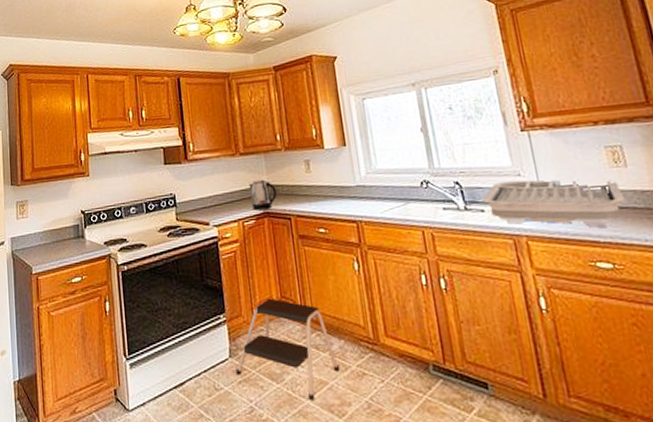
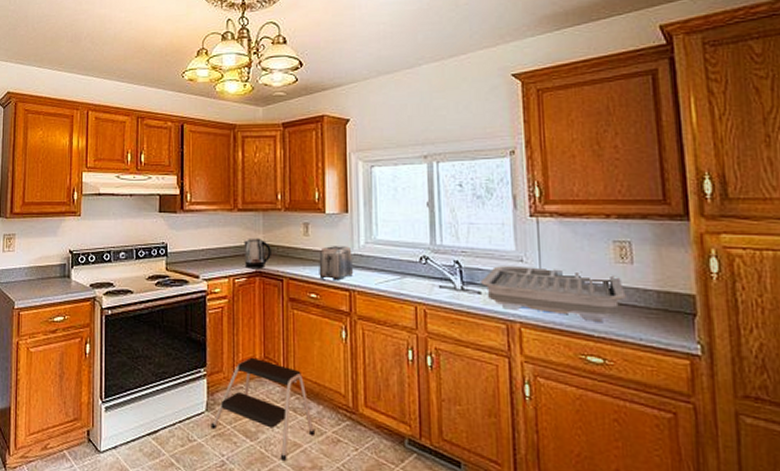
toaster: none [323,178,359,214] -> present [319,246,354,281]

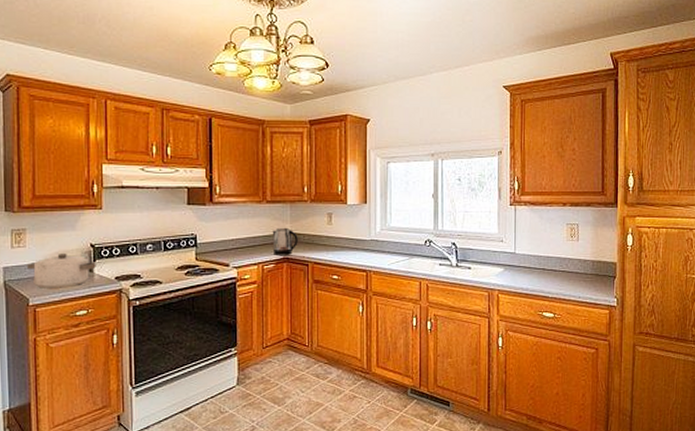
cooking pot: none [15,258,74,293] -> present [27,252,96,289]
step stool: present [211,357,314,461] -> none [241,334,334,419]
toaster: present [319,246,354,281] -> none [340,233,371,263]
dish rack: present [481,266,626,323] -> none [471,246,572,287]

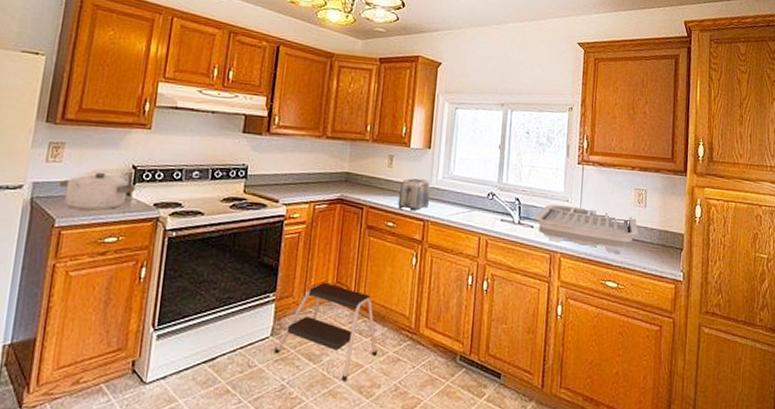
step stool: none [241,334,334,419] -> present [274,282,377,381]
kettle: present [272,227,298,257] -> none [327,165,355,197]
toaster: none [340,233,371,263] -> present [398,178,430,211]
dish rack: none [471,246,572,287] -> present [534,204,639,255]

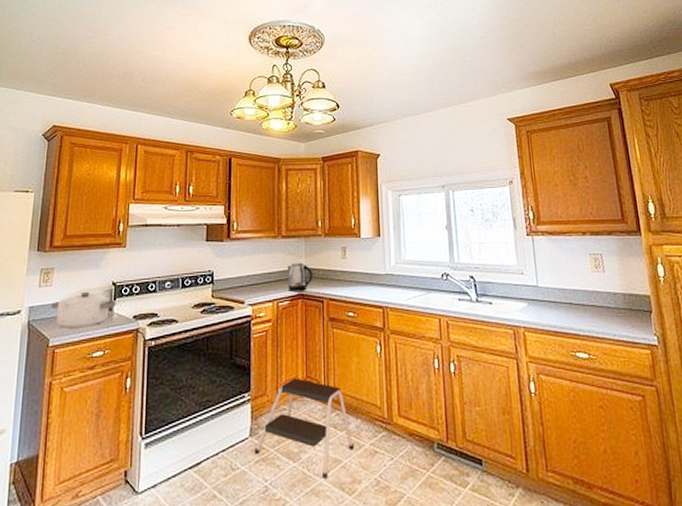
kettle: none [327,165,355,197] -> present [287,262,313,293]
toaster: present [398,178,430,211] -> none [355,267,387,299]
dish rack: present [534,204,639,255] -> none [492,278,602,324]

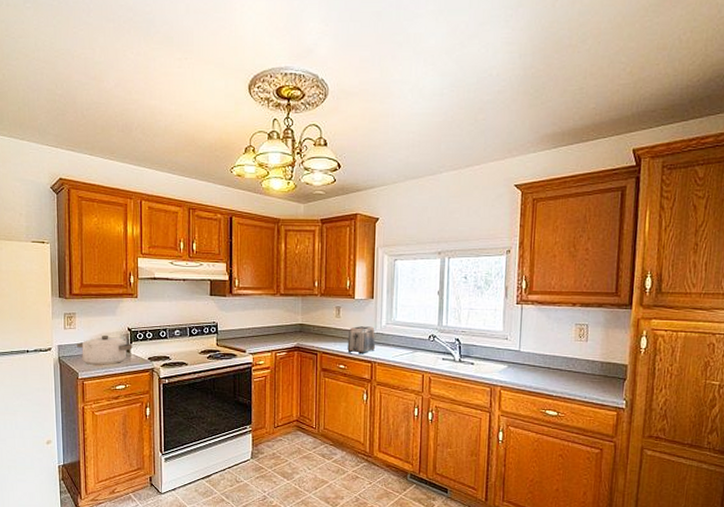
step stool: present [254,378,353,478] -> none [255,416,338,493]
kettle: present [287,262,313,293] -> none [285,318,308,345]
toaster: none [355,267,387,299] -> present [347,326,376,355]

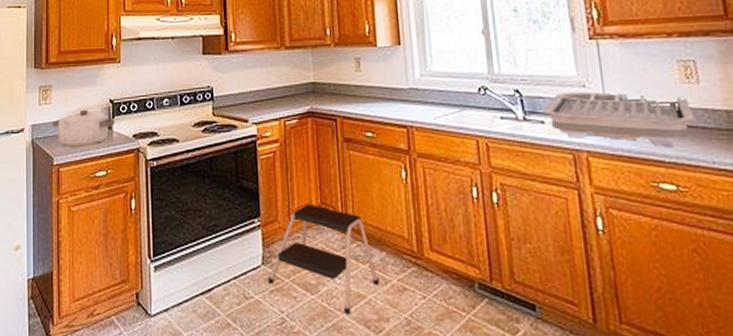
step stool: none [255,416,338,493] -> present [268,204,379,314]
toaster: present [347,326,376,355] -> none [373,80,411,117]
dish rack: none [474,343,580,386] -> present [543,92,695,148]

